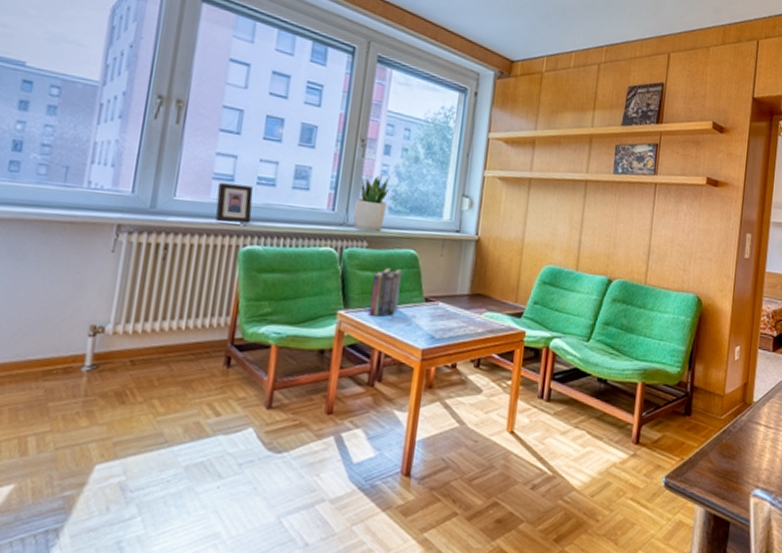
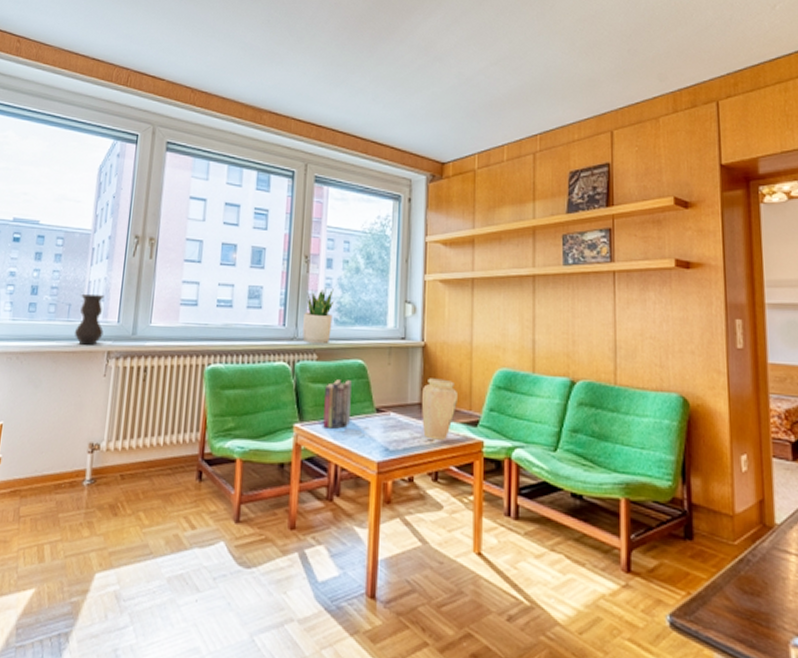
vase: none [72,156,116,216] -> present [74,293,105,345]
picture frame: present [215,183,254,224] -> none [184,308,214,344]
vase: none [469,271,506,330] -> present [421,378,457,440]

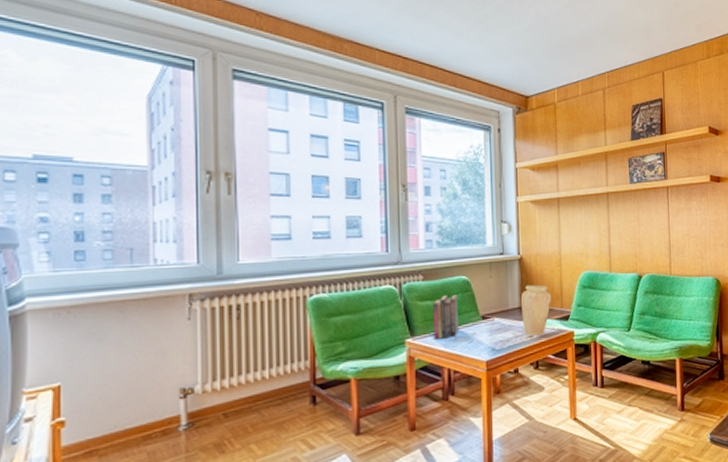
vase: present [74,293,105,345] -> none [142,235,181,290]
planter: present [302,287,335,344] -> none [406,213,435,266]

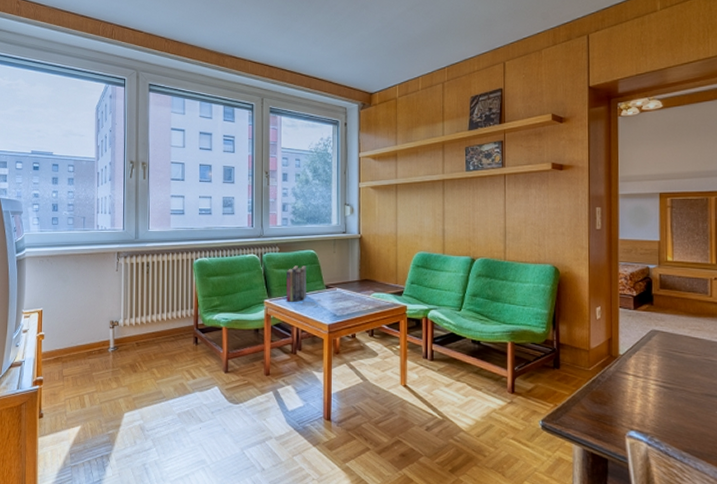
vase: present [520,285,551,336] -> none [359,261,386,307]

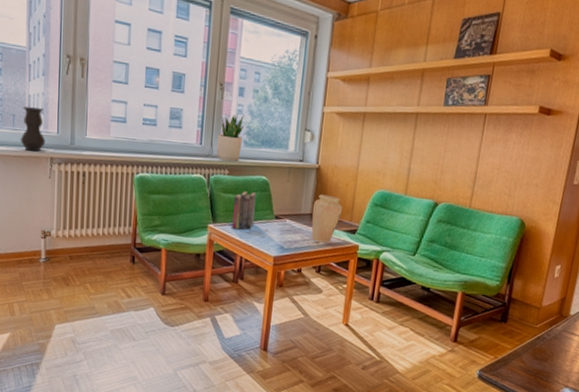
vase: none [90,208,113,248] -> present [20,106,46,152]
planter: none [267,196,290,240] -> present [216,113,245,162]
vase: none [359,261,386,307] -> present [311,194,342,243]

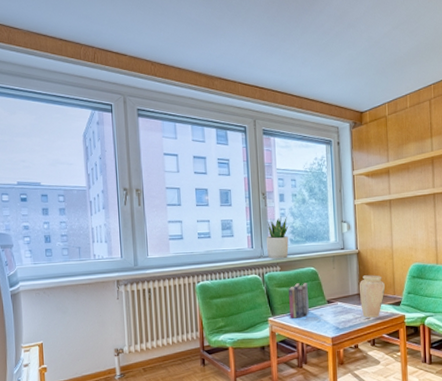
vase: present [20,106,46,152] -> none [86,237,111,277]

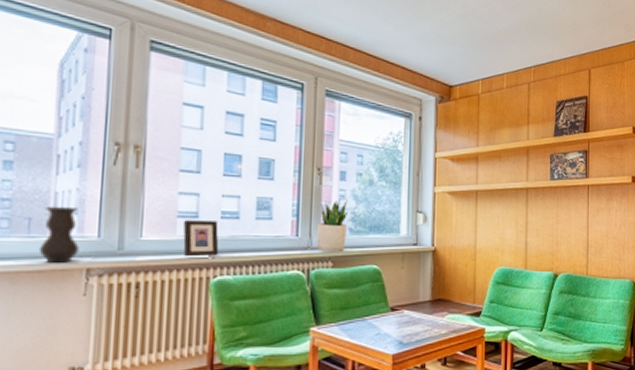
vase: none [86,237,111,277] -> present [38,206,80,263]
picture frame: none [173,240,199,269] -> present [182,220,219,257]
books: present [288,283,309,319] -> none [339,284,367,329]
vase: present [359,275,385,318] -> none [431,278,463,331]

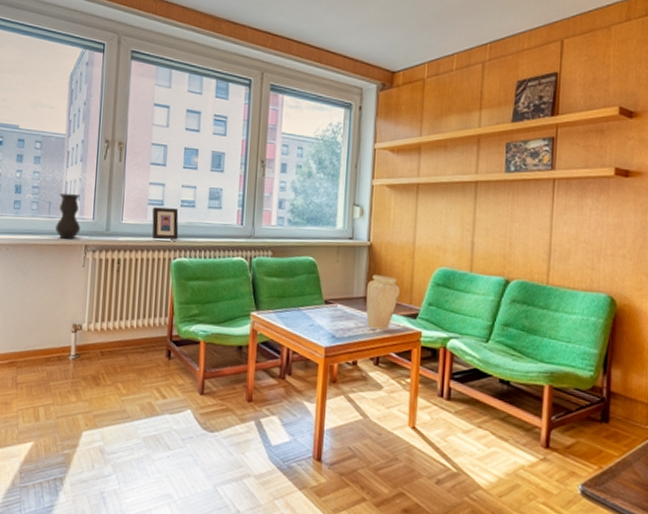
planter: present [317,198,349,252] -> none [259,190,288,243]
vase: none [431,278,463,331] -> present [366,274,399,330]

